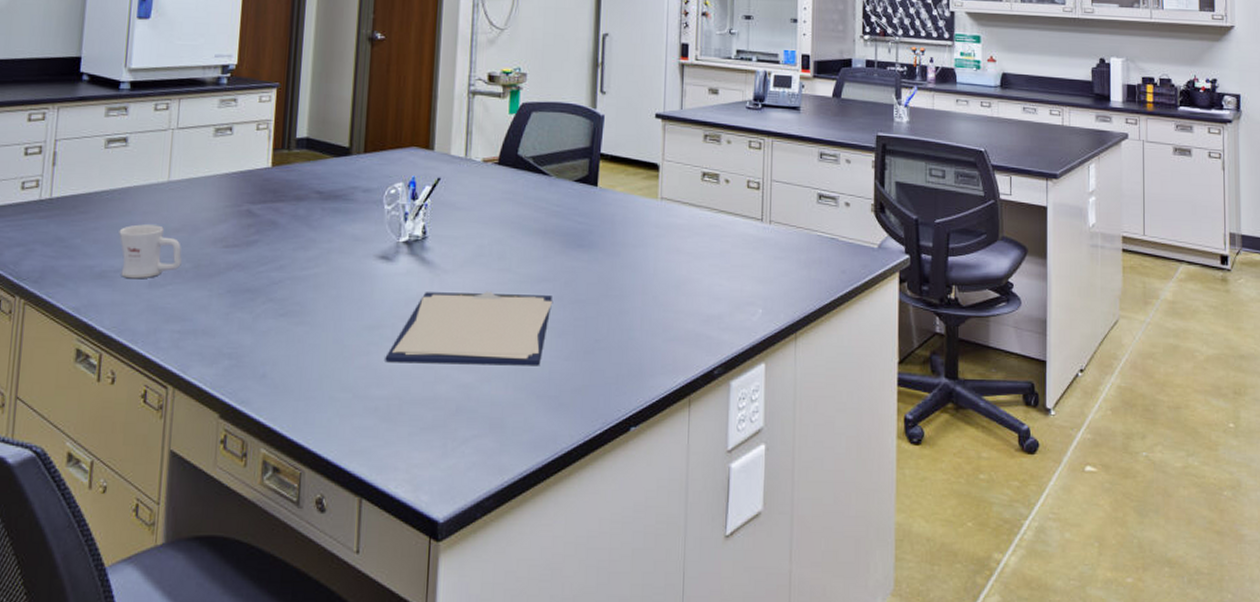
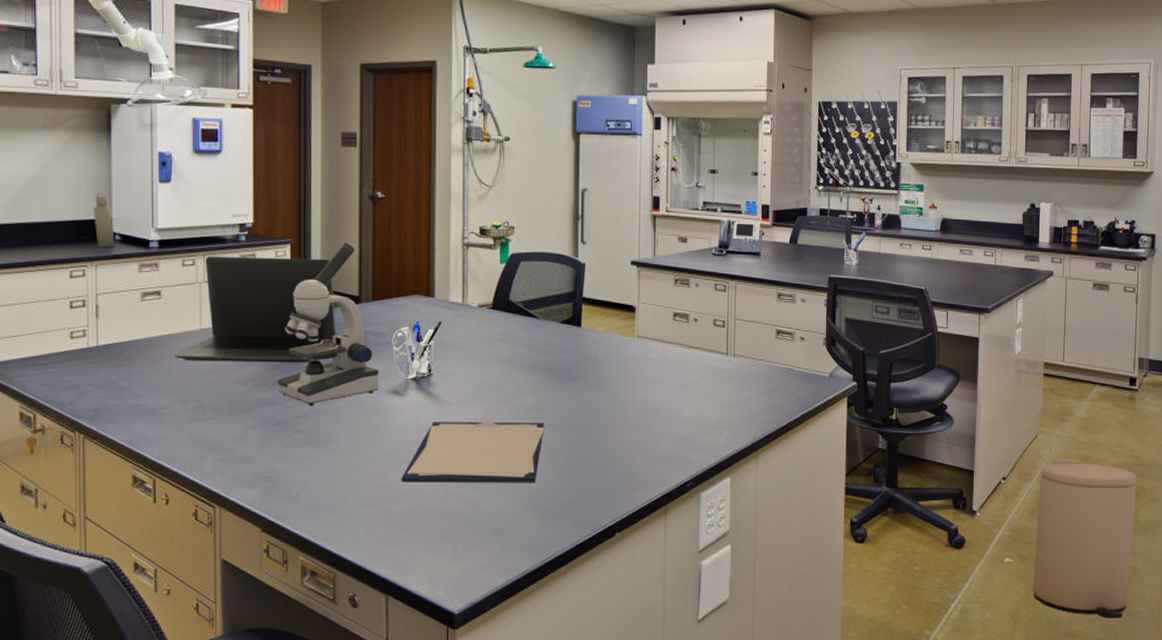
bottle: none [61,29,83,89] -> present [94,193,115,248]
mug: present [119,224,182,279] -> none [160,367,218,415]
laptop computer: none [137,99,322,222] -> present [175,256,336,363]
microscope: none [250,88,367,271] -> present [277,243,379,405]
pedal bin: none [1120,349,1236,543] -> present [1033,459,1137,618]

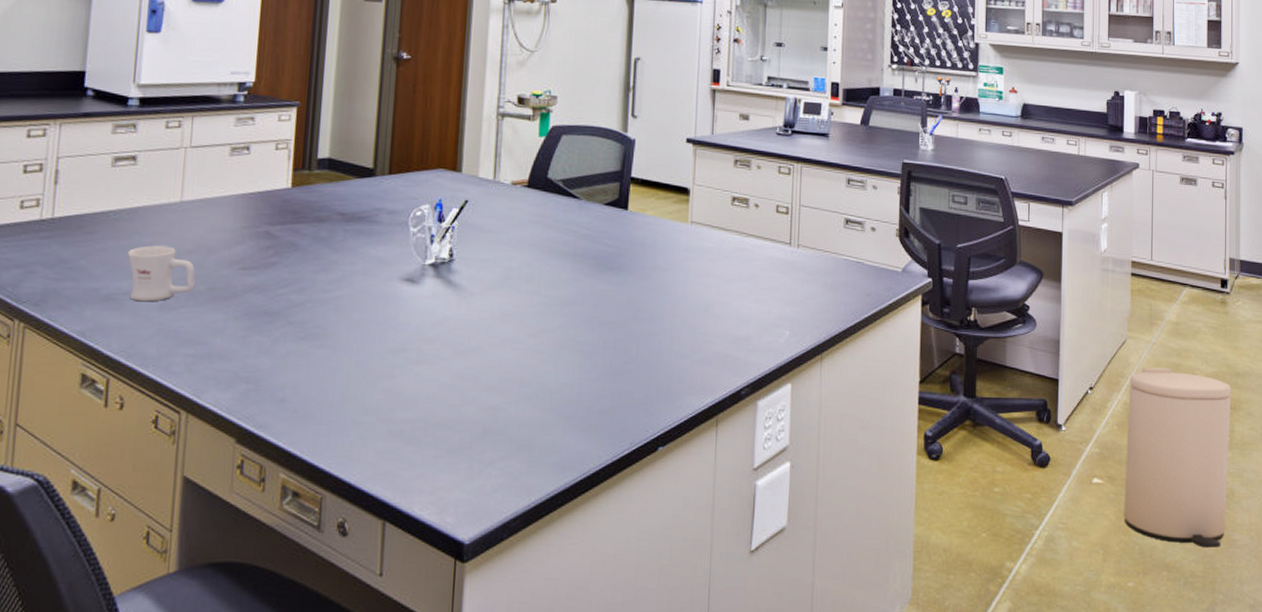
bottle: present [94,193,115,248] -> none [63,41,87,105]
mug: none [160,367,218,415] -> present [127,245,196,302]
laptop computer: present [175,256,336,363] -> none [147,117,345,244]
microscope: present [277,243,379,405] -> none [269,108,392,293]
notepad: present [401,420,545,482] -> none [410,313,582,387]

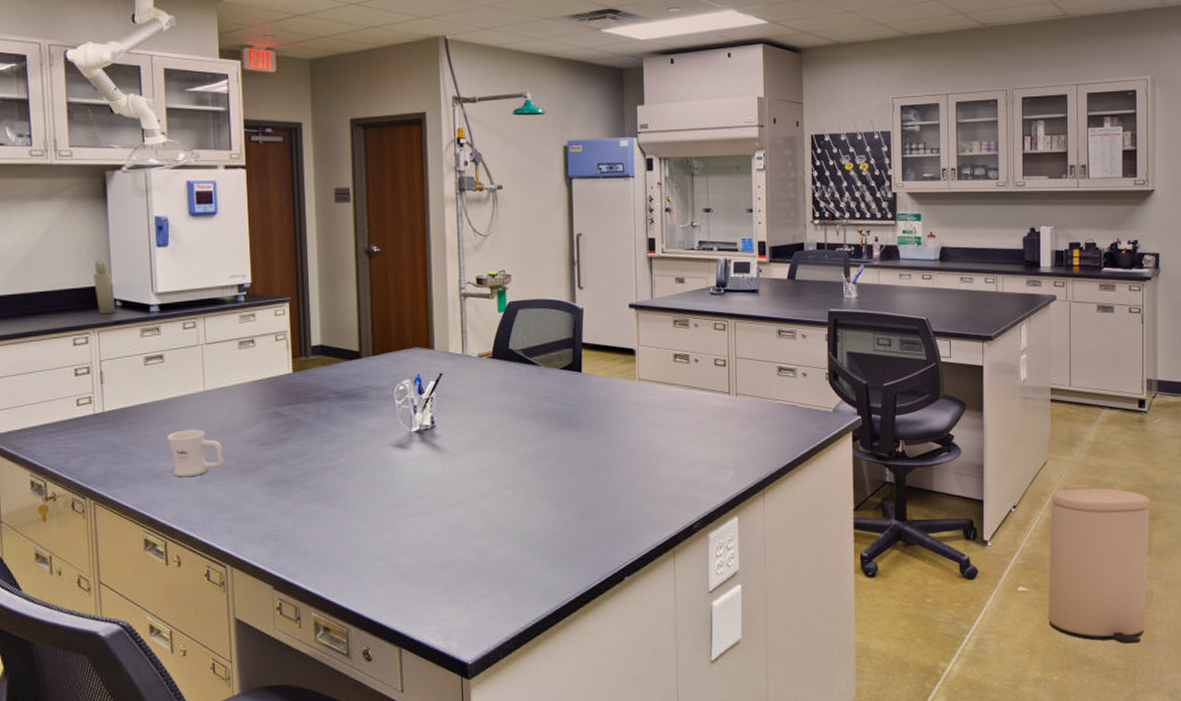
bottle: none [63,41,87,105] -> present [93,260,116,315]

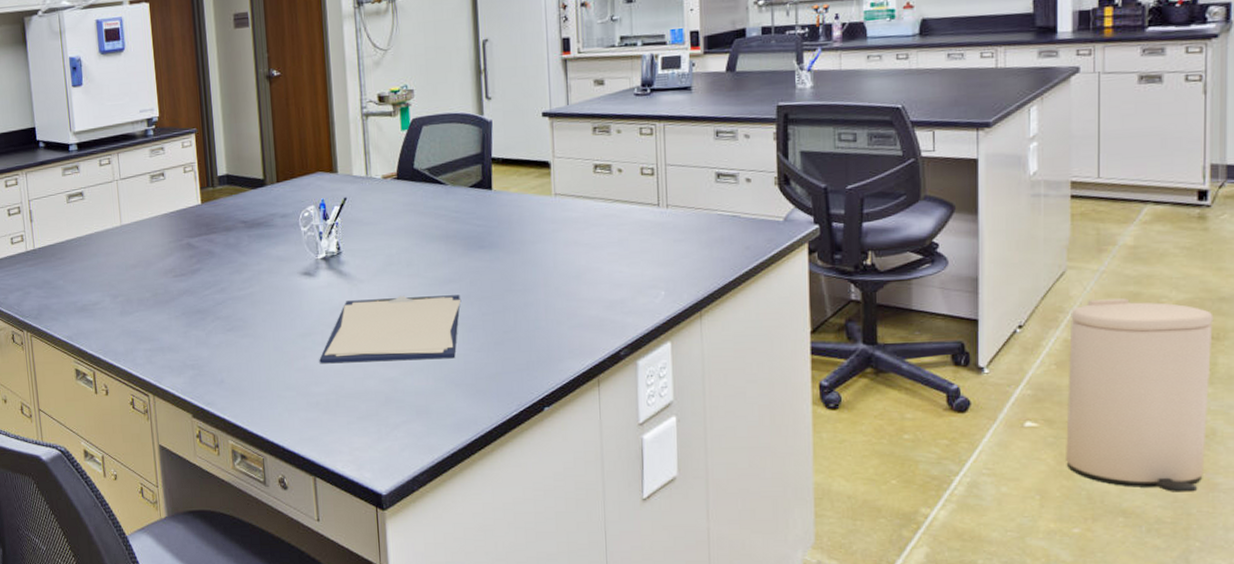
bottle: present [93,260,116,315] -> none [19,103,40,156]
mug: present [167,429,225,477] -> none [90,263,143,310]
notepad: none [409,469,550,534] -> present [319,295,462,363]

